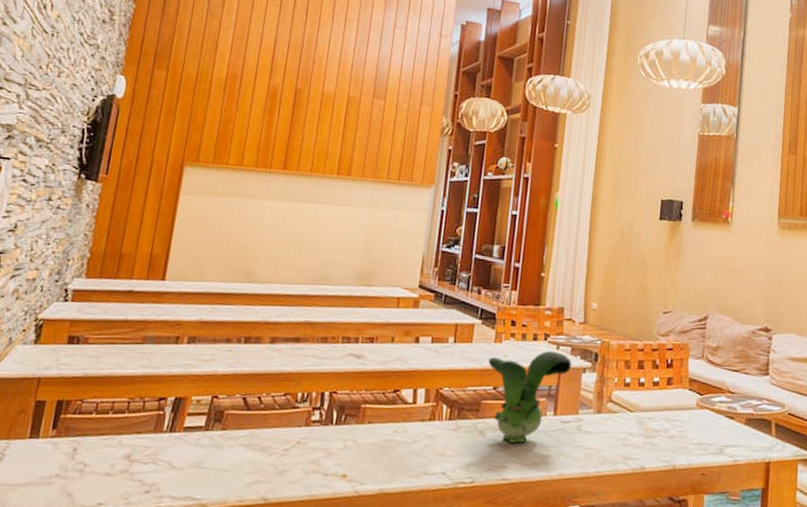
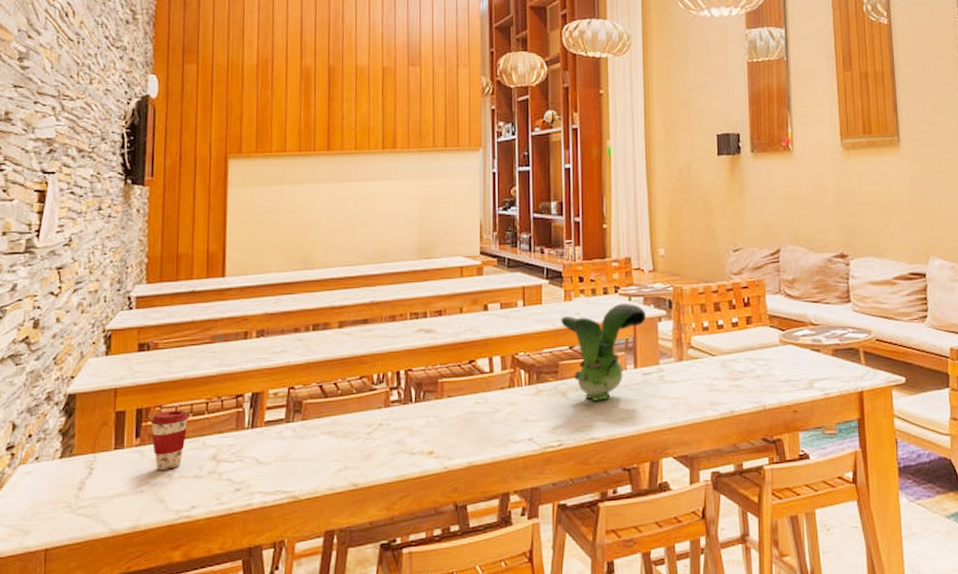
coffee cup: none [68,406,109,464] -> present [151,410,189,470]

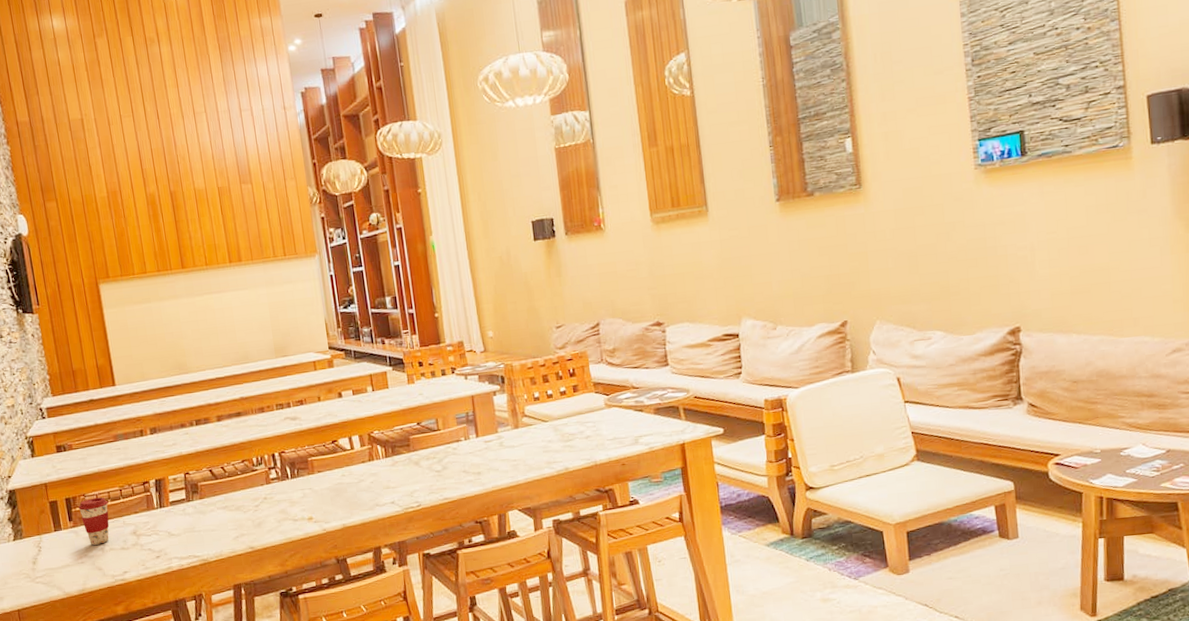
toy figurine: present [561,303,646,401] -> none [407,381,482,468]

